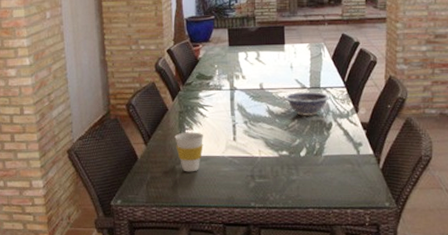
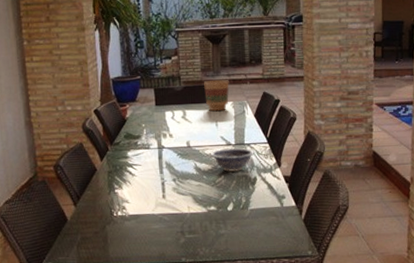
cup: present [174,132,204,172] -> none [104,191,134,231]
flower pot: none [279,20,306,54] -> present [204,79,229,112]

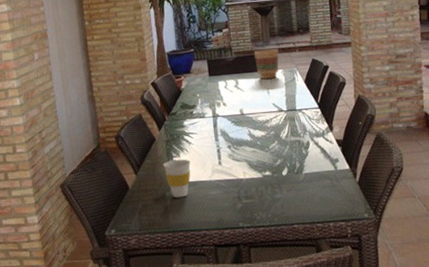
cup: none [104,191,134,231] -> present [163,159,191,198]
decorative bowl: present [210,147,255,173] -> none [263,113,306,138]

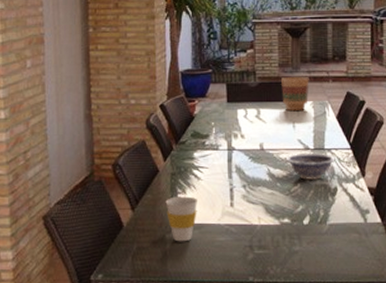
decorative bowl: none [263,113,306,138] -> present [285,152,336,181]

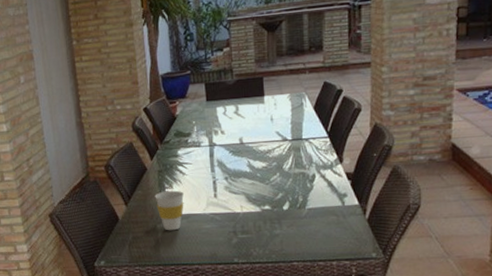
flower pot: present [281,76,309,112] -> none [258,70,286,106]
decorative bowl: present [285,152,336,181] -> none [264,143,313,170]

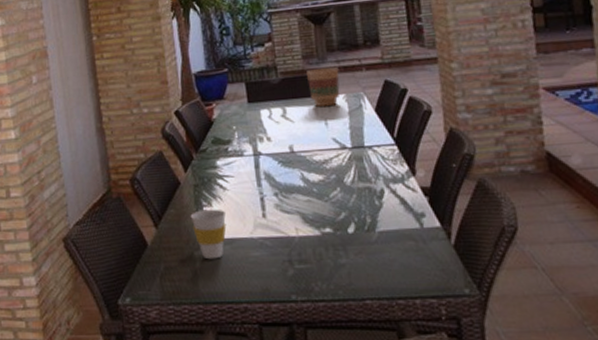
flower pot: none [258,70,286,106] -> present [307,67,340,108]

